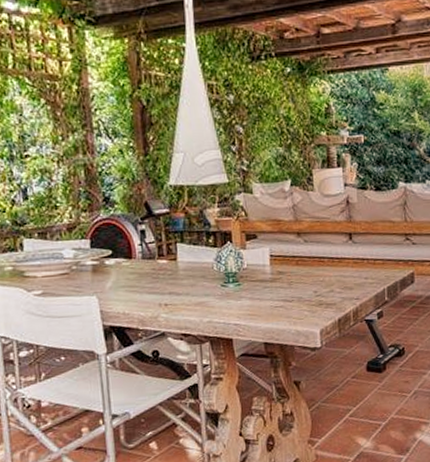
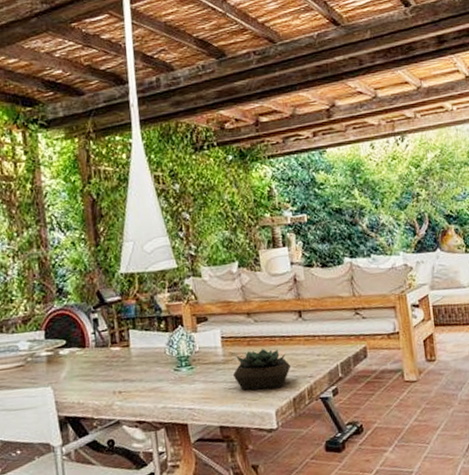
succulent plant: none [279,269,339,310] -> present [232,349,291,391]

